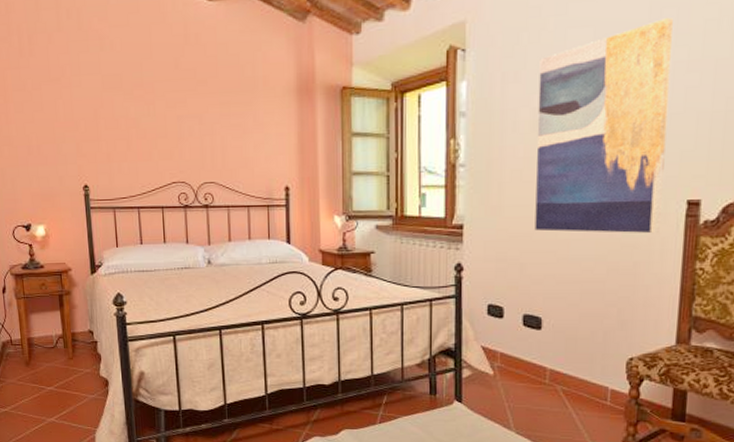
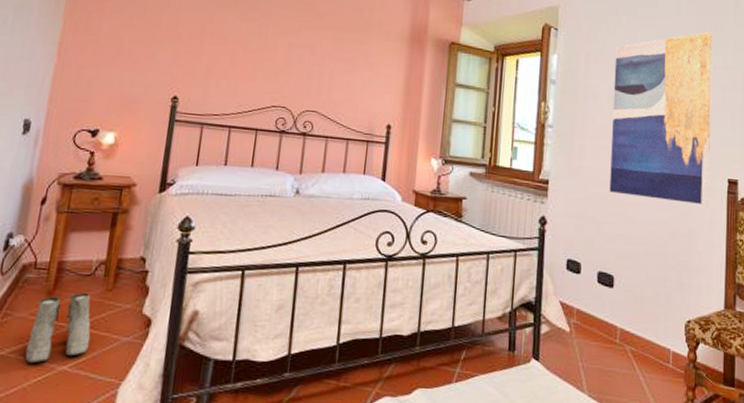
boots: none [21,361,66,417] -> present [24,292,91,364]

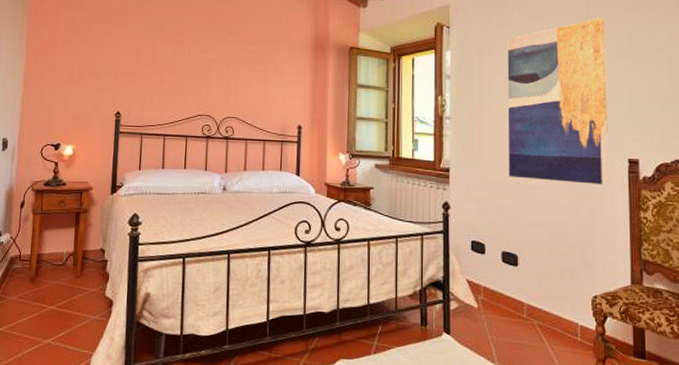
boots: present [24,292,91,364] -> none [18,279,67,338]

